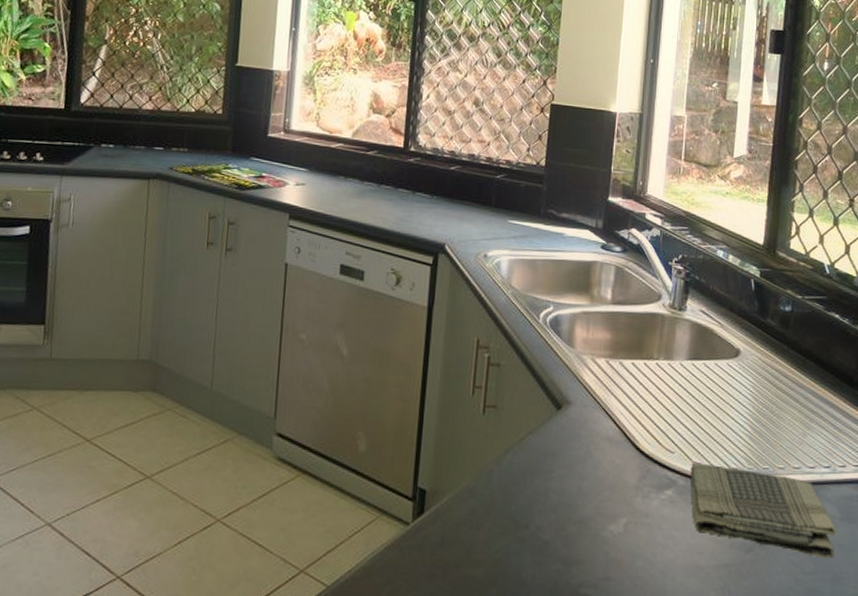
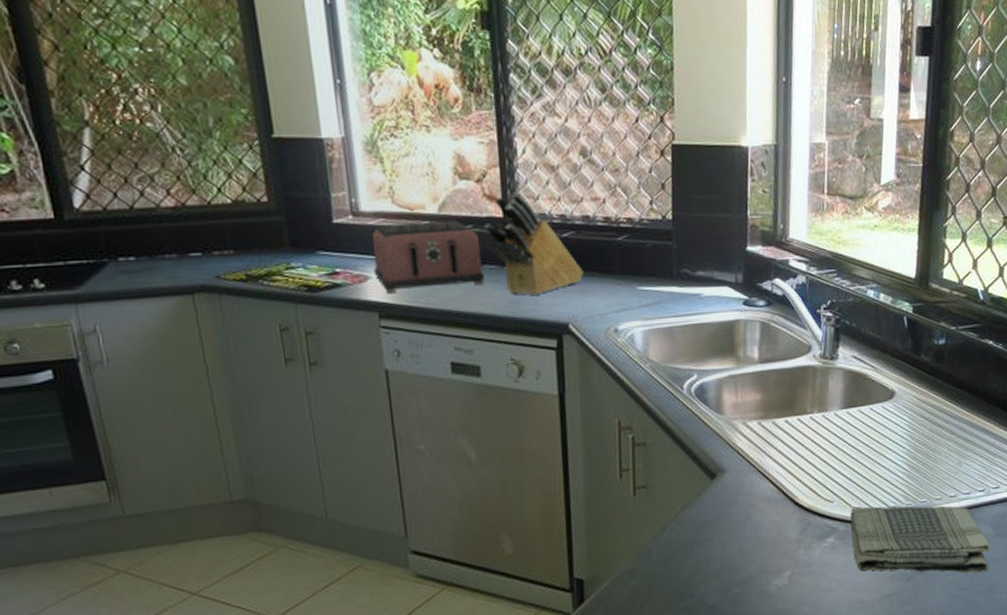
toaster: none [291,142,382,202] -> present [371,220,485,294]
knife block: none [386,128,464,216] -> present [483,192,584,295]

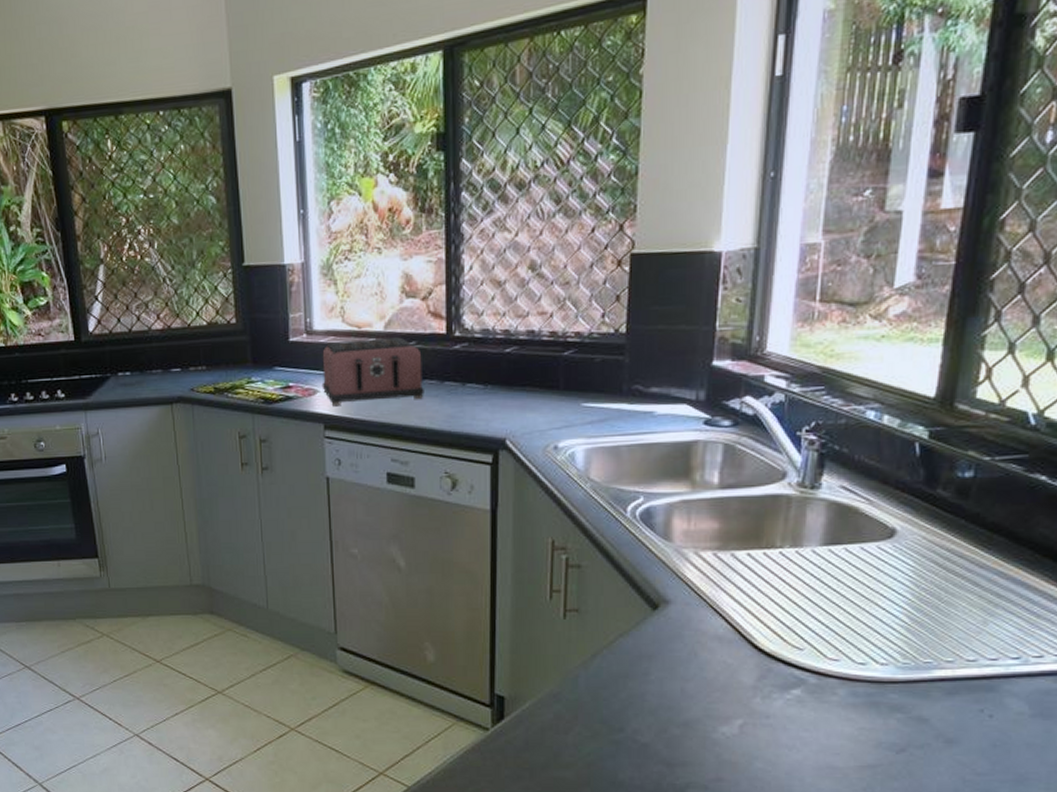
knife block: present [483,192,584,295] -> none [426,308,525,410]
dish towel: present [850,505,991,574] -> none [824,659,1025,759]

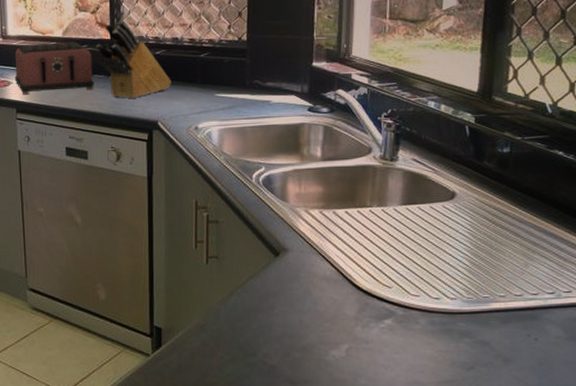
knife block: none [426,308,525,410] -> present [95,20,171,98]

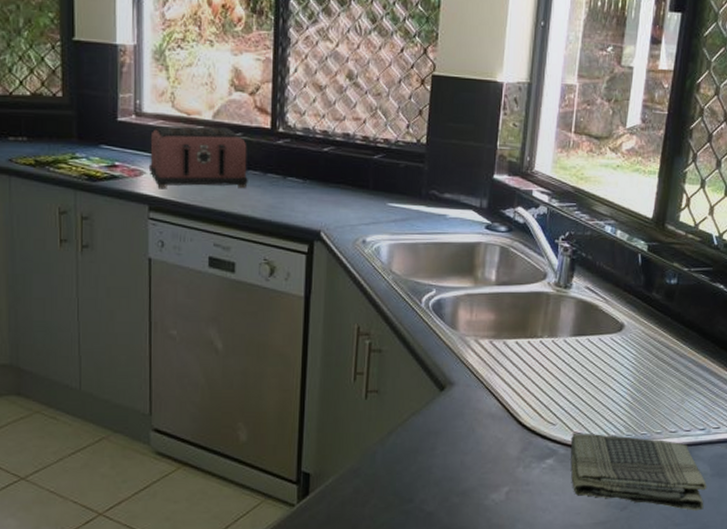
knife block: present [95,20,171,98] -> none [252,107,339,202]
dish towel: none [408,295,562,374] -> present [570,433,708,511]

